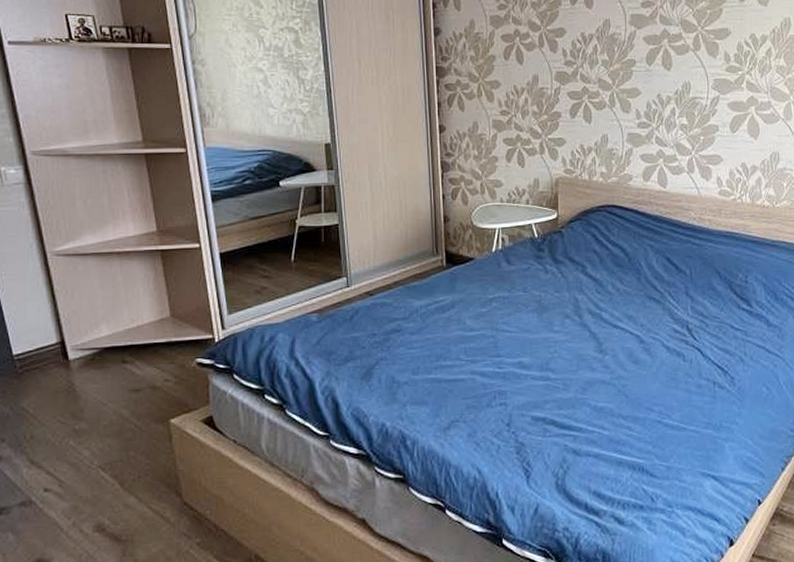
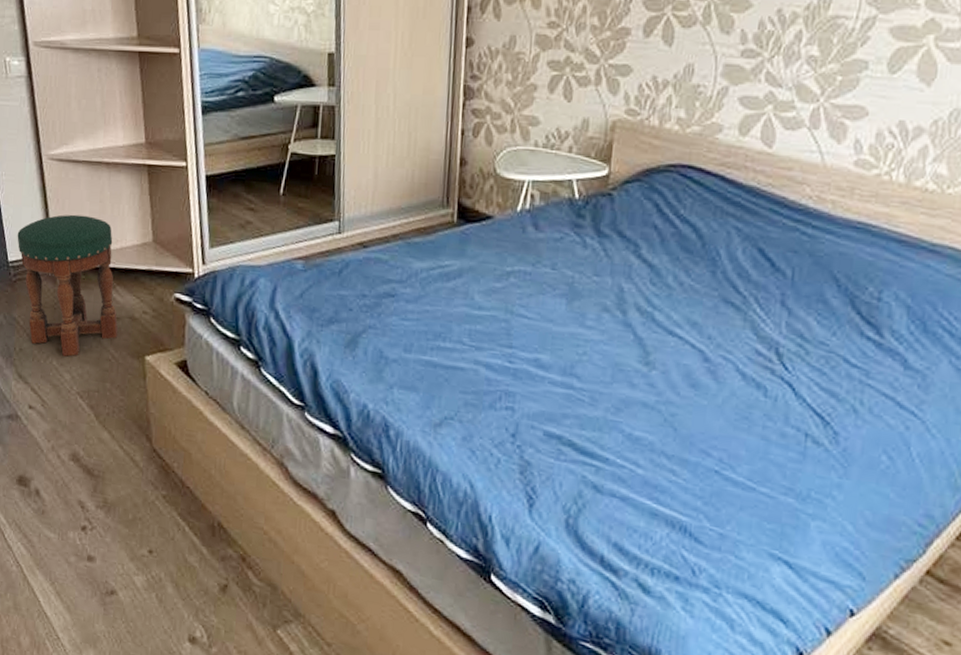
stool: none [22,302,140,435] -> present [17,214,119,357]

